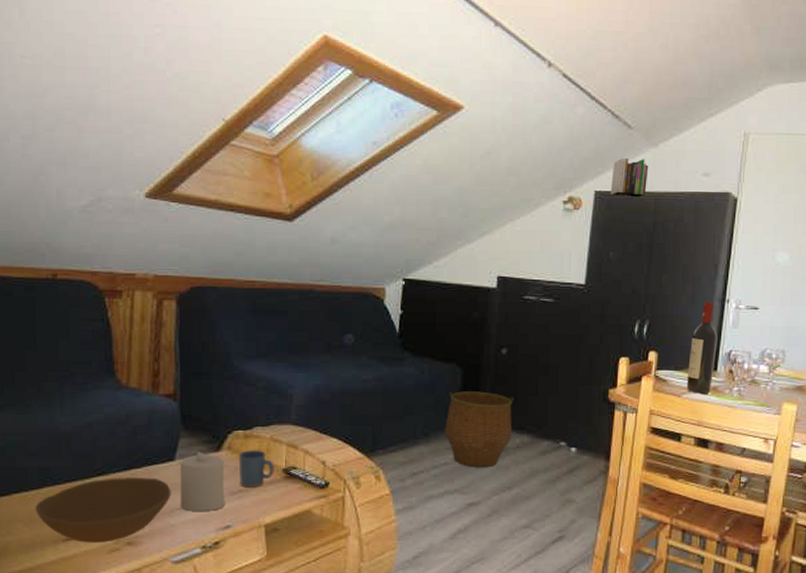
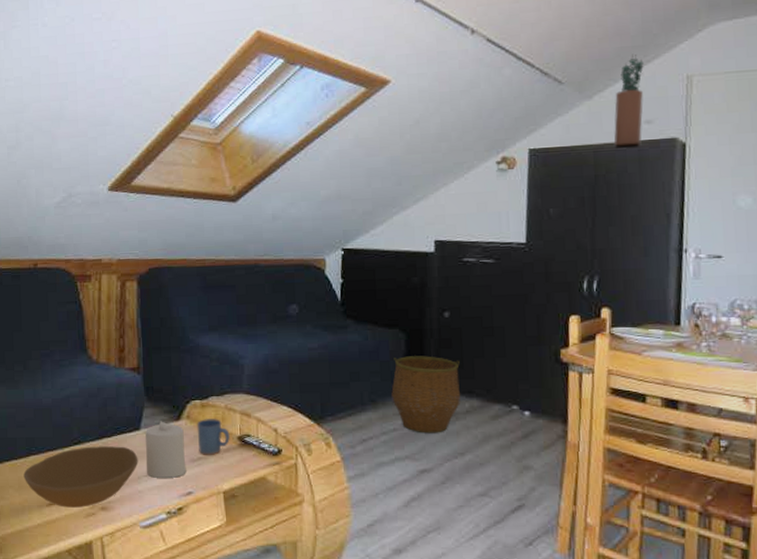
books: present [610,158,649,198] -> none [545,113,585,152]
vase: none [673,105,707,199] -> present [613,53,644,149]
wine bottle: present [686,301,718,394] -> none [646,252,678,351]

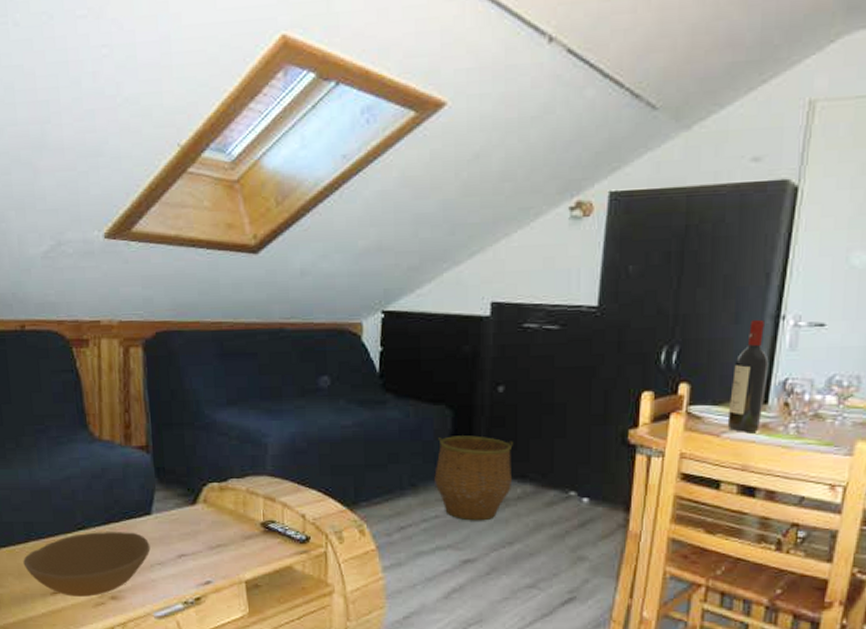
candle: present [145,421,186,478] -> none [157,505,204,566]
mug: present [197,419,230,455] -> none [215,503,252,542]
vase: present [613,53,644,149] -> none [711,71,758,193]
wine bottle: none [646,252,678,351] -> present [727,319,769,432]

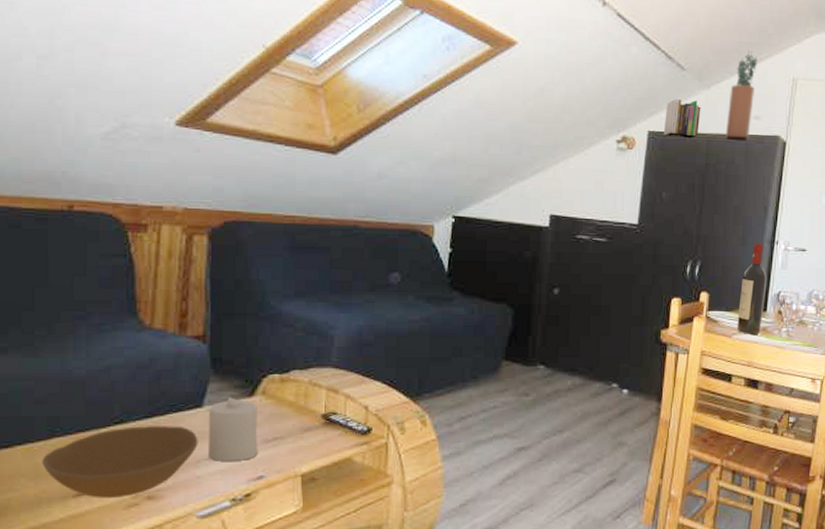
candle: none [157,505,204,566] -> present [207,397,258,461]
basket: present [434,435,513,521] -> none [494,332,565,411]
books: none [629,147,679,197] -> present [663,99,701,139]
vase: none [711,71,758,193] -> present [725,50,758,142]

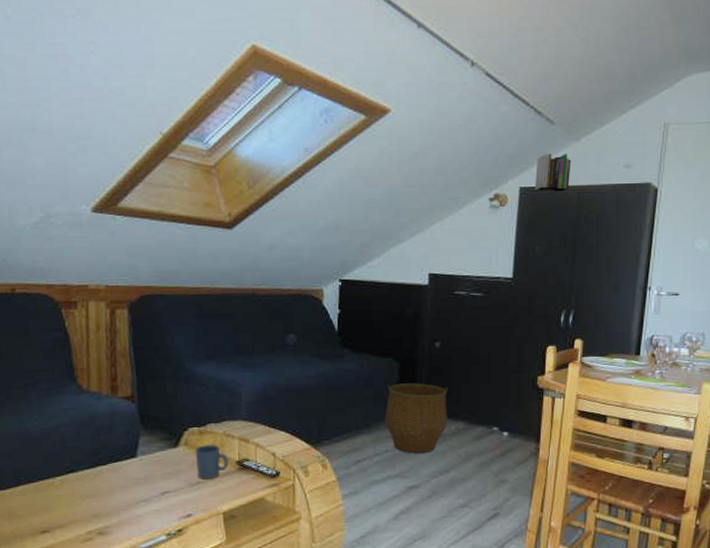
bowl: present [42,426,198,498] -> none [13,473,136,534]
candle: present [207,397,258,461] -> none [141,448,186,502]
mug: none [273,395,313,435] -> present [195,445,229,479]
basket: none [494,332,565,411] -> present [384,383,448,454]
vase: present [725,50,758,142] -> none [596,98,628,192]
wine bottle: present [737,243,767,334] -> none [611,289,640,377]

